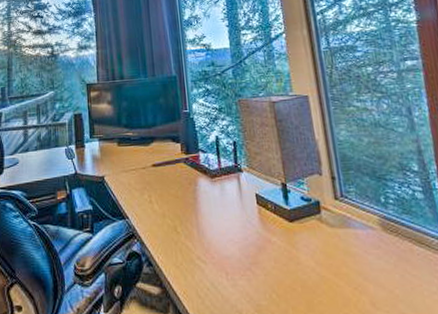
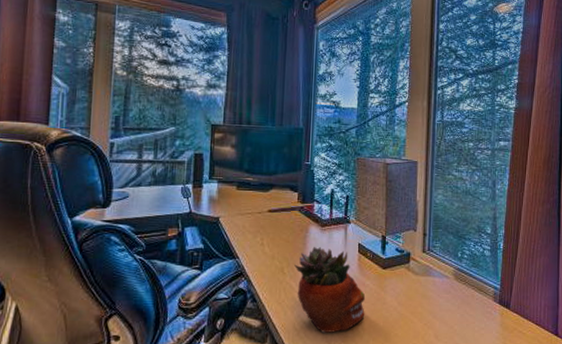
succulent planter: none [188,200,278,300] -> present [294,246,366,333]

